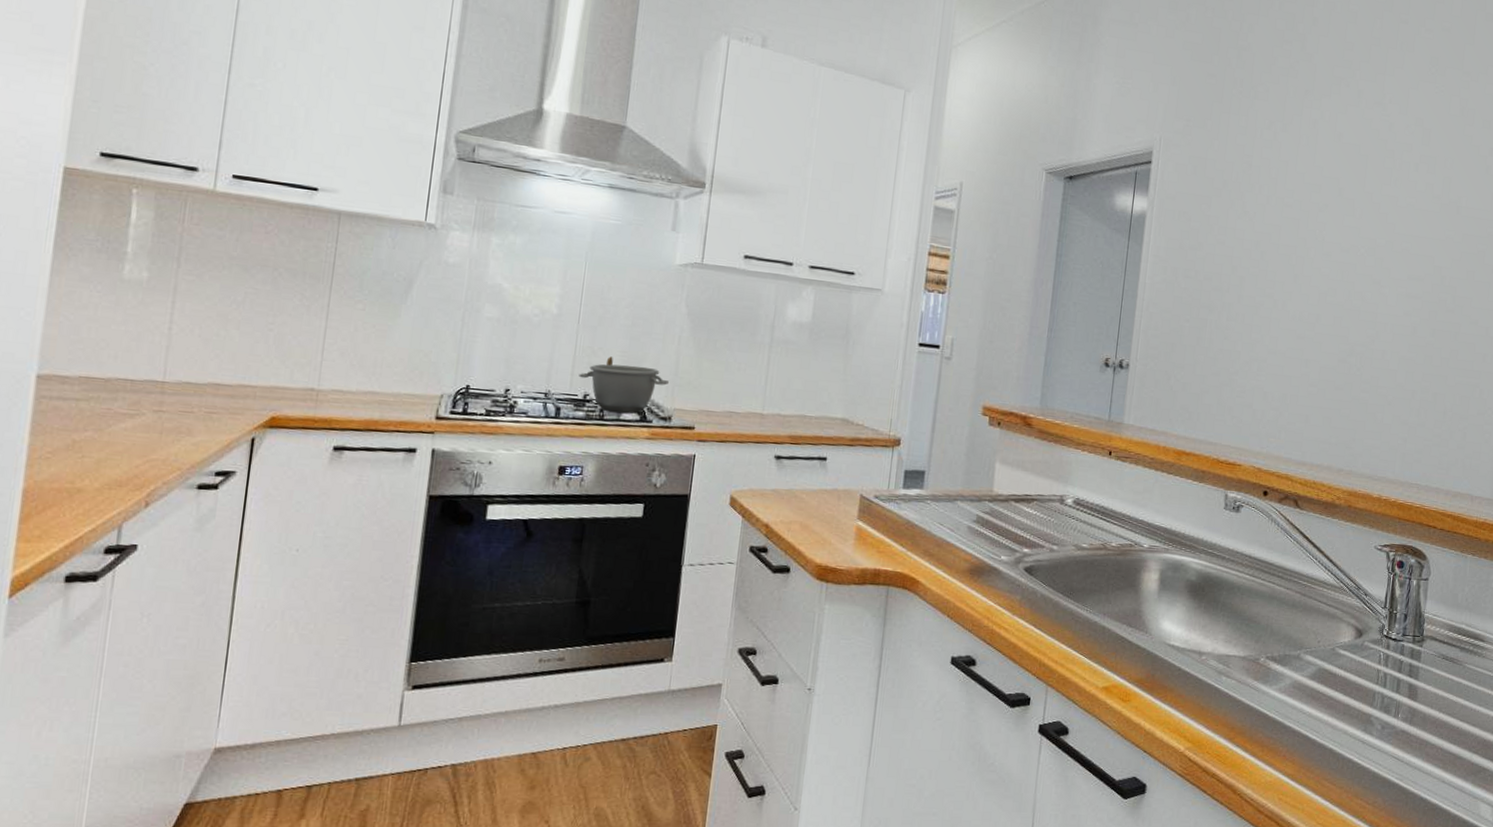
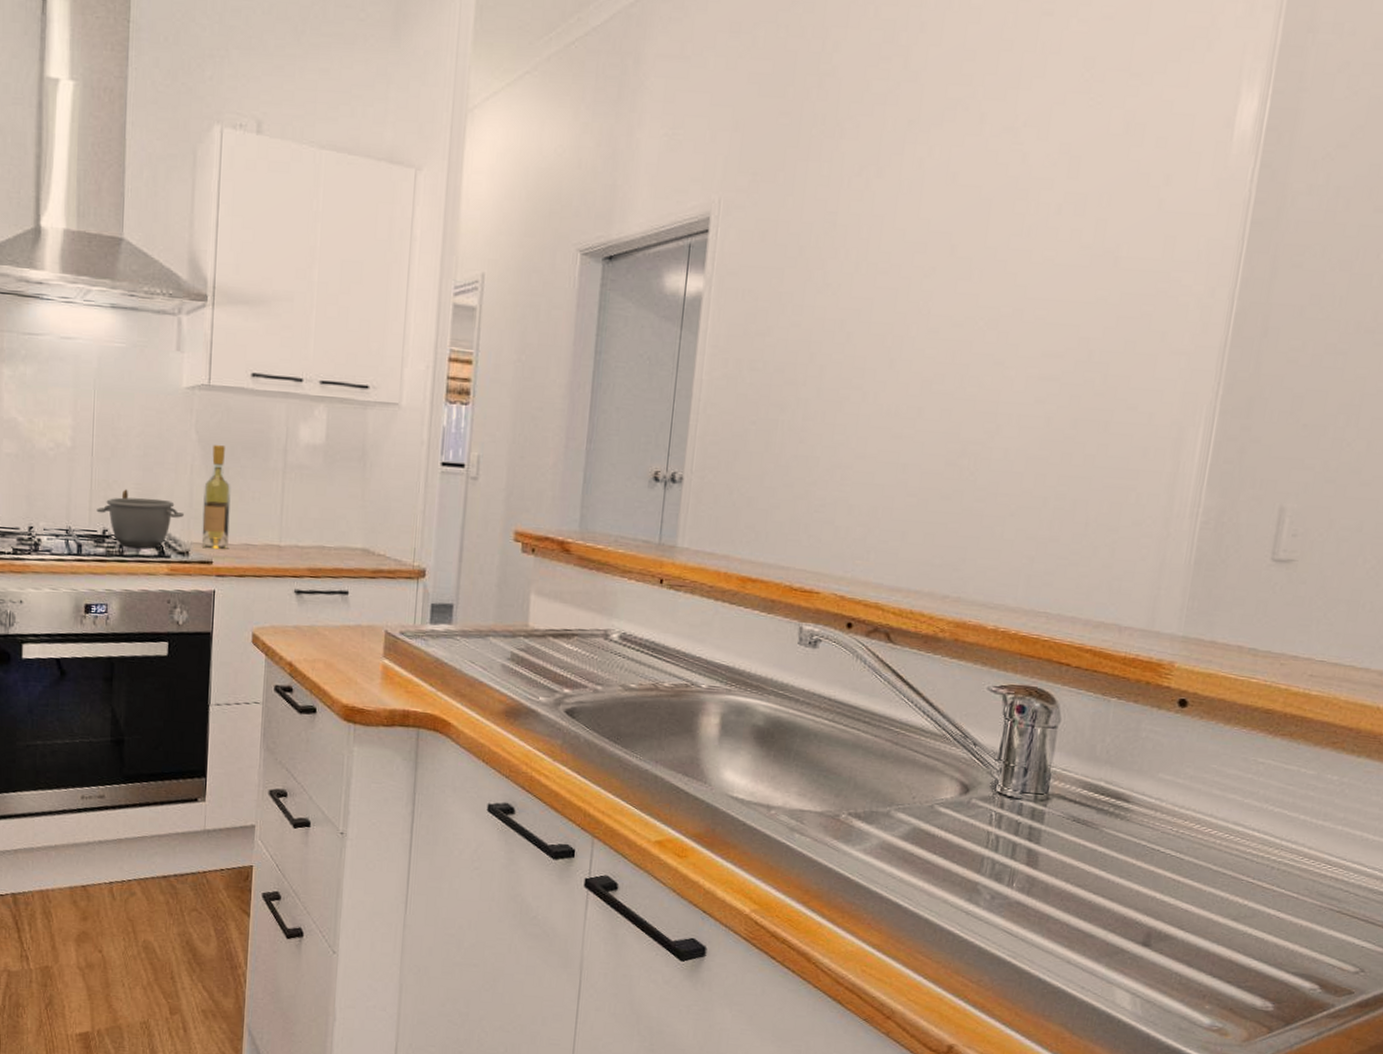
bottle: none [684,318,718,417] -> present [201,445,231,550]

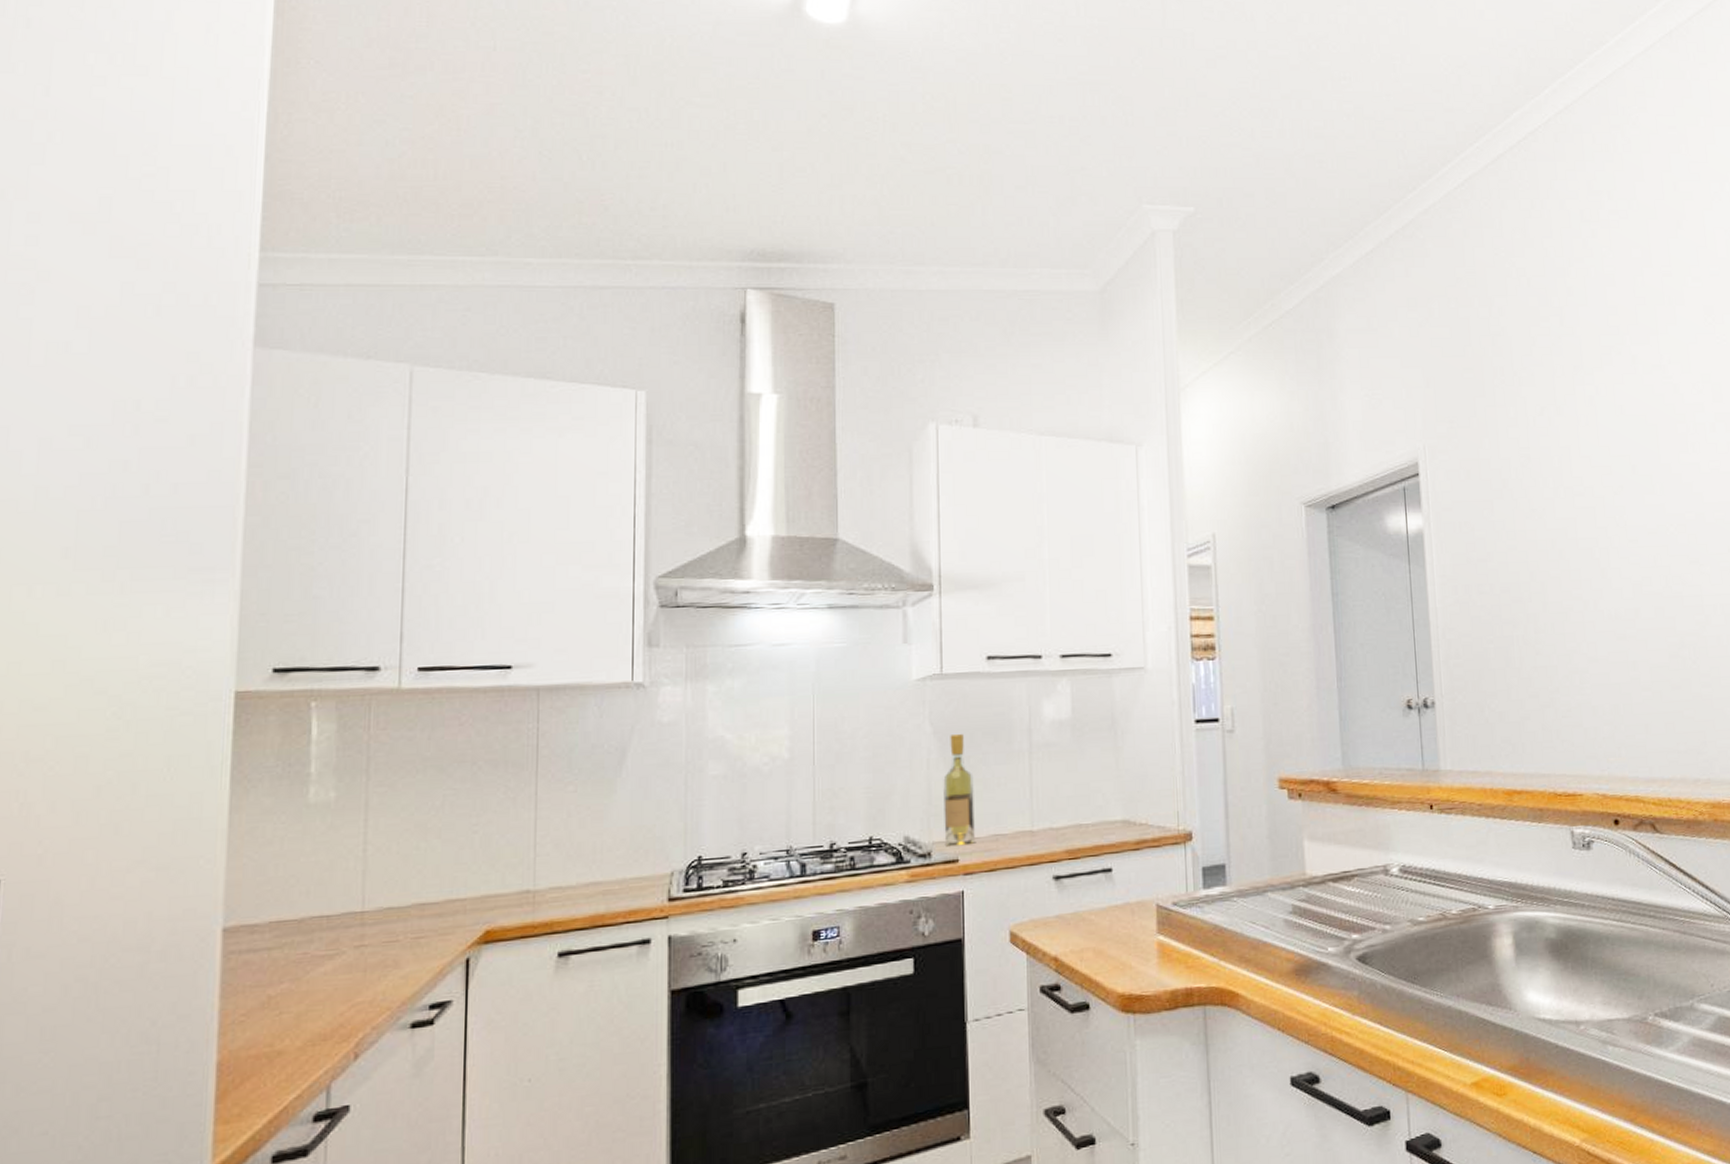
cooking pot: present [96,489,184,550] -> none [821,795,922,860]

